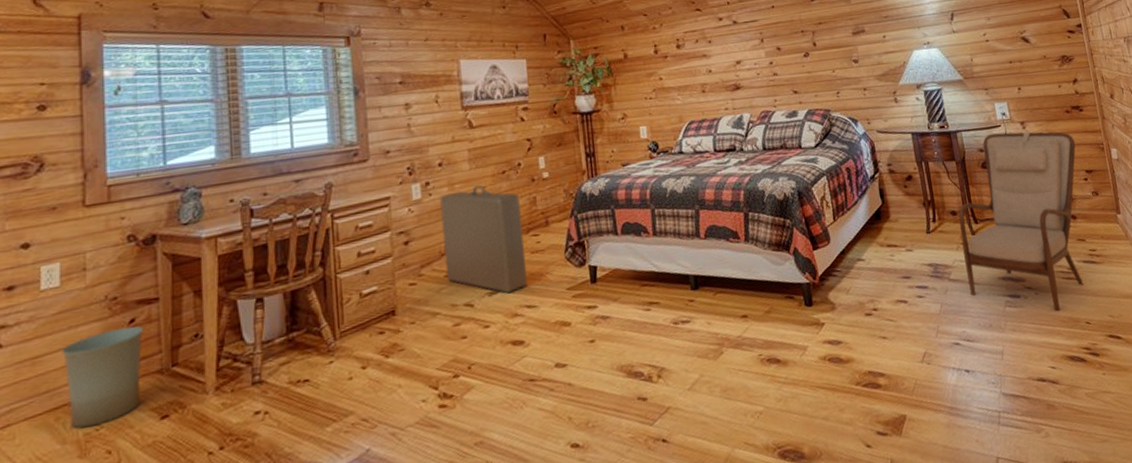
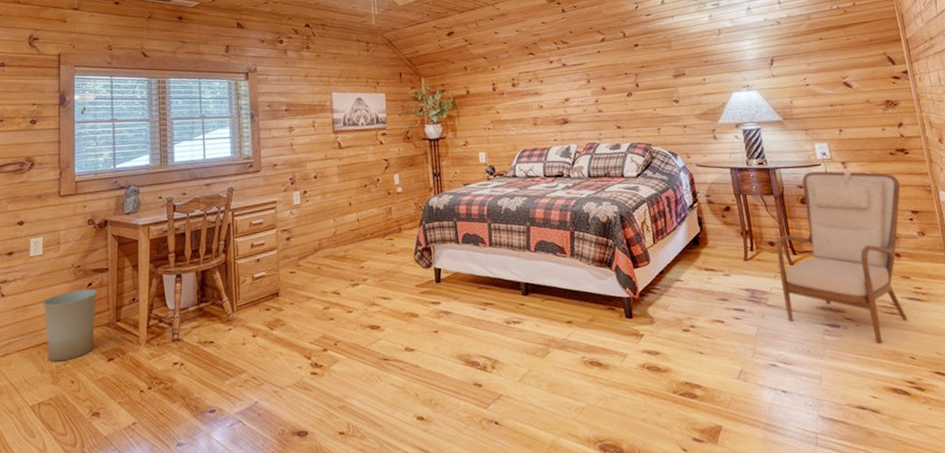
suitcase: present [440,184,528,294] -> none [315,195,384,286]

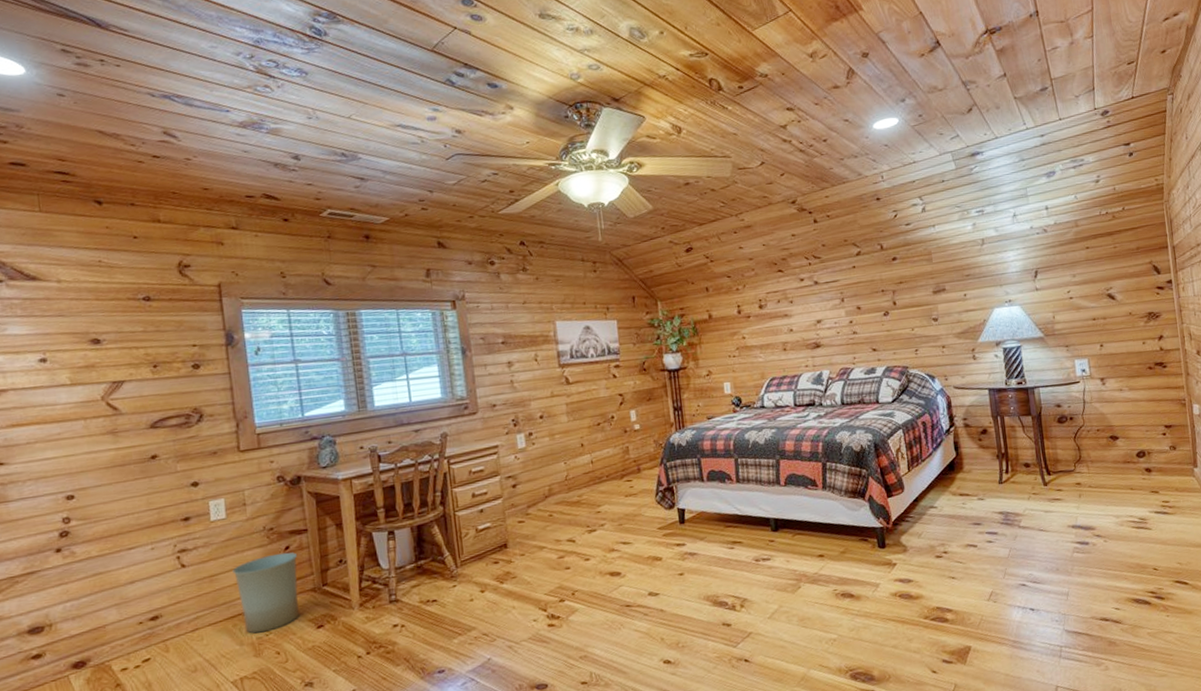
armchair: present [776,171,909,344] -> none [1031,387,1157,558]

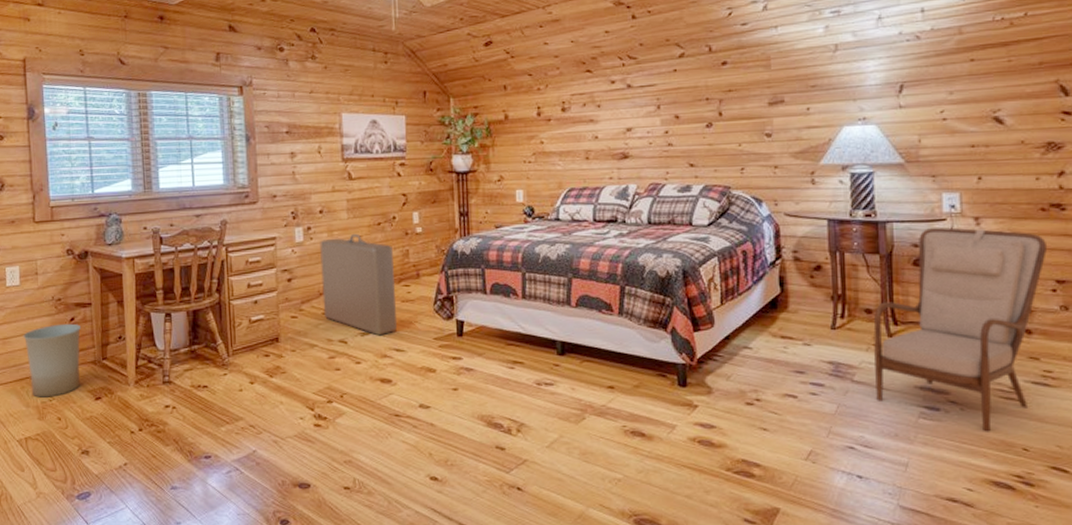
suitcase: none [542,435,623,532] -> present [320,233,398,336]
armchair: none [1031,387,1157,558] -> present [873,227,1048,432]

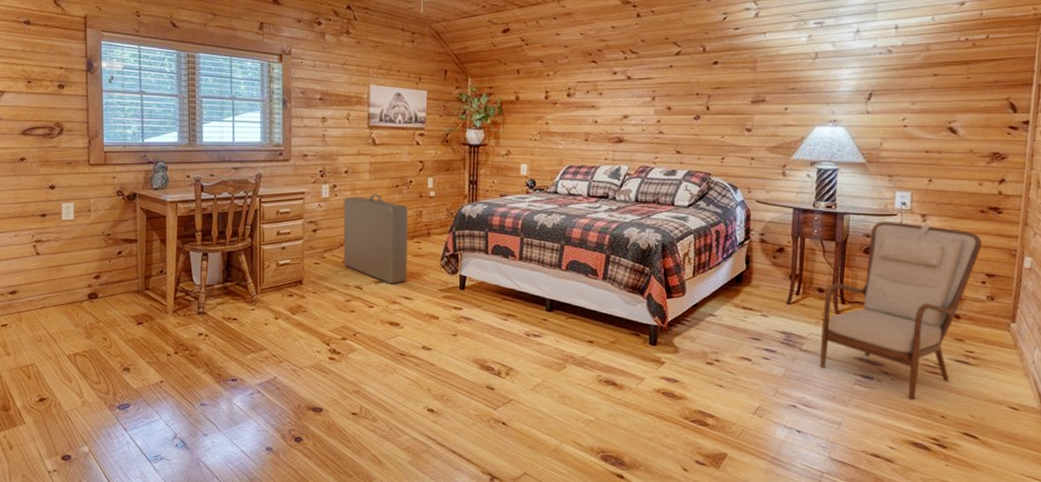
waste bin: present [23,323,82,398] -> none [75,256,128,320]

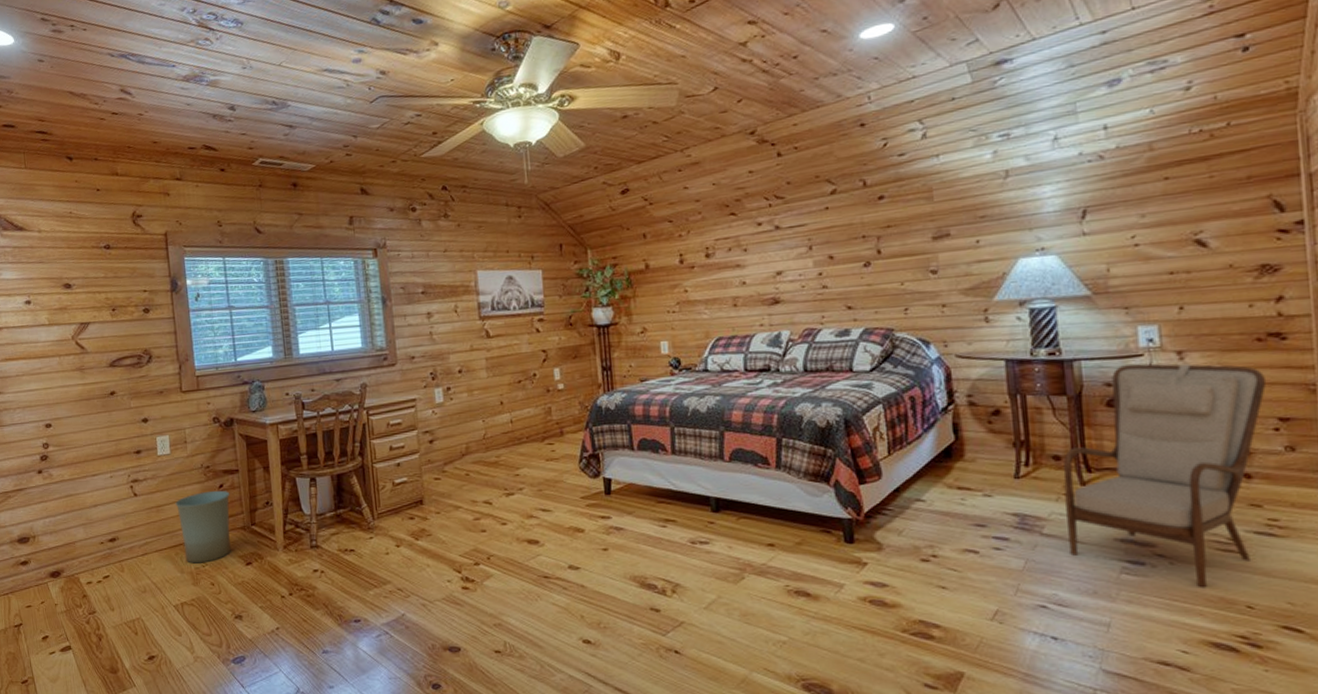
waste bin: none [75,256,128,320] -> present [175,490,231,564]
suitcase: present [343,193,408,285] -> none [460,392,543,496]

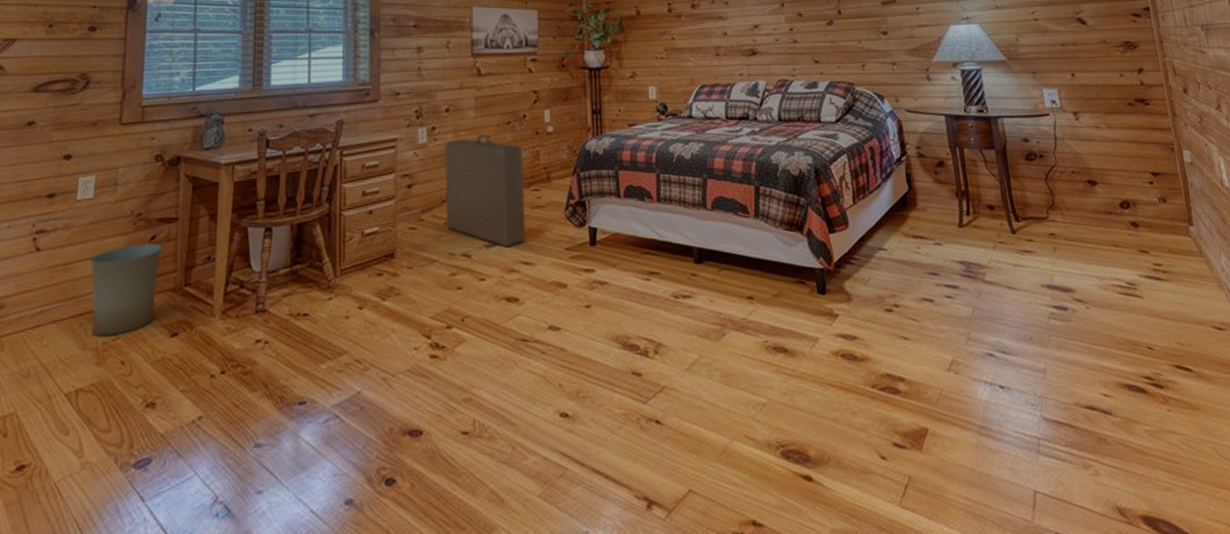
suitcase: none [460,392,543,496] -> present [445,133,526,248]
armchair: present [1063,363,1267,588] -> none [996,122,1147,331]

